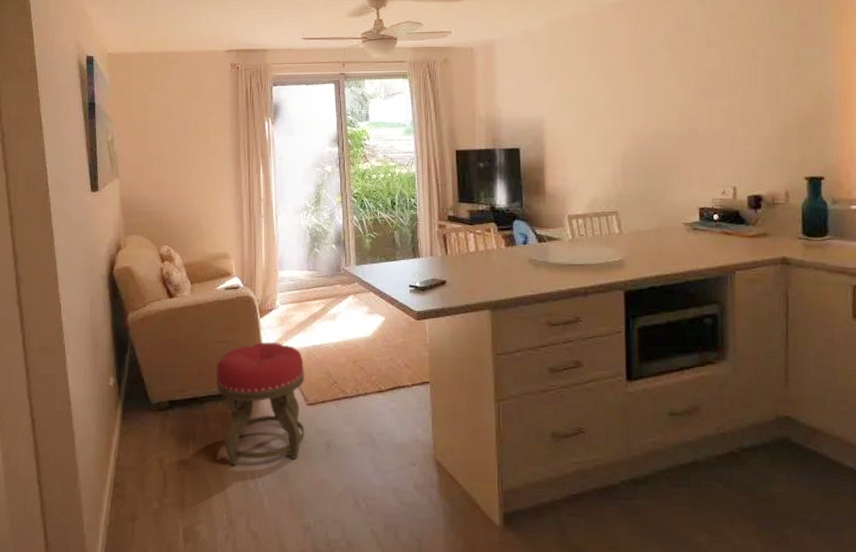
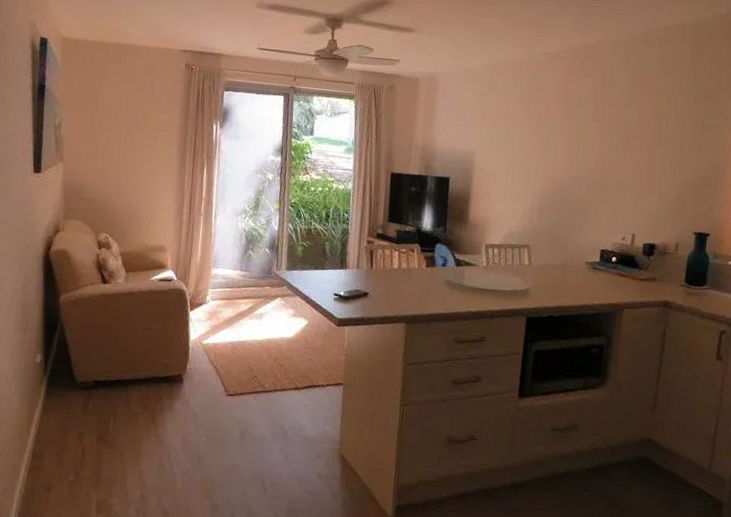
stool: present [216,341,305,466] -> none [142,333,228,446]

